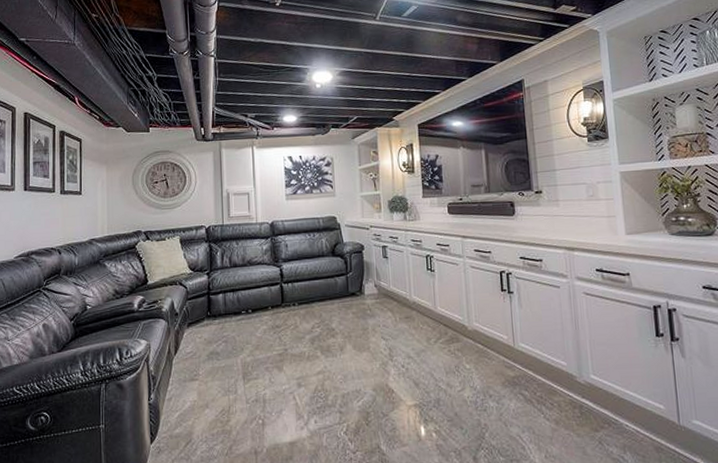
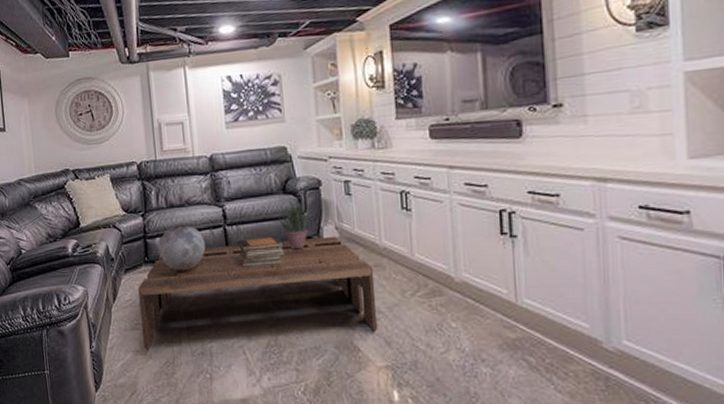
coffee table: none [199,292,408,401] -> present [138,236,378,352]
decorative globe: none [221,281,264,324] -> present [158,224,206,271]
book stack: none [292,292,332,320] -> present [238,236,285,267]
potted plant: none [327,262,355,303] -> present [277,200,311,248]

